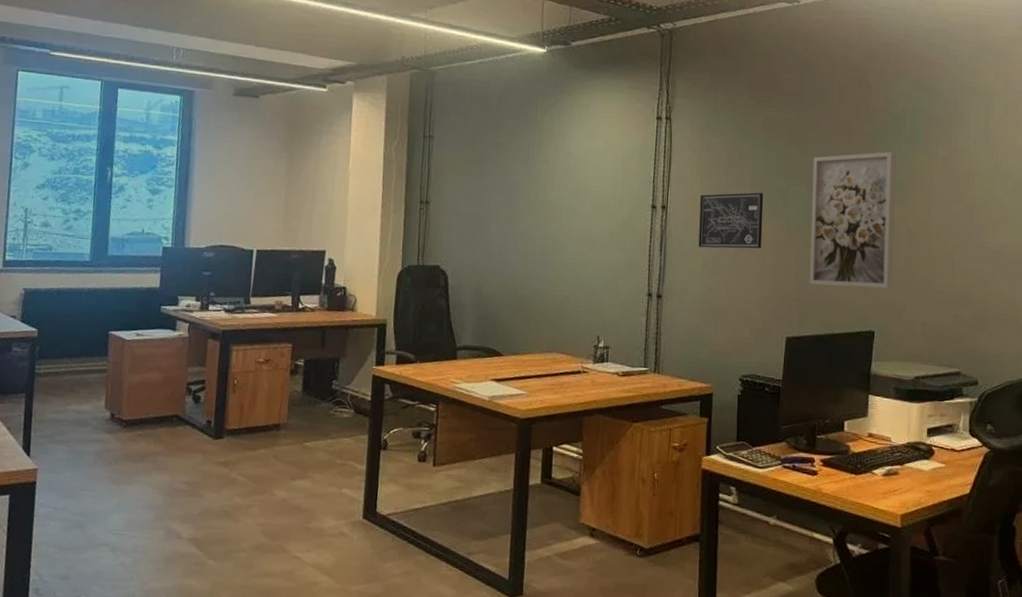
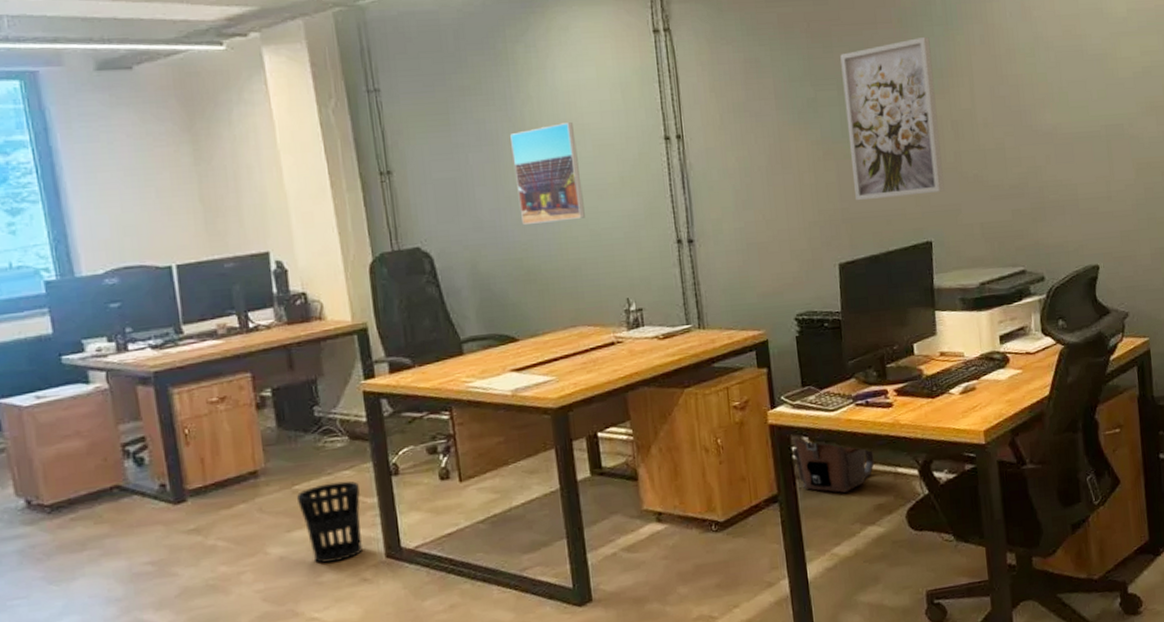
wastebasket: none [305,445,354,513] -> present [297,481,362,563]
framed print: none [523,182,579,263] -> present [510,122,585,225]
wall art: present [698,192,764,249] -> none [718,104,797,178]
backpack: none [718,486,793,546] -> present [791,438,874,493]

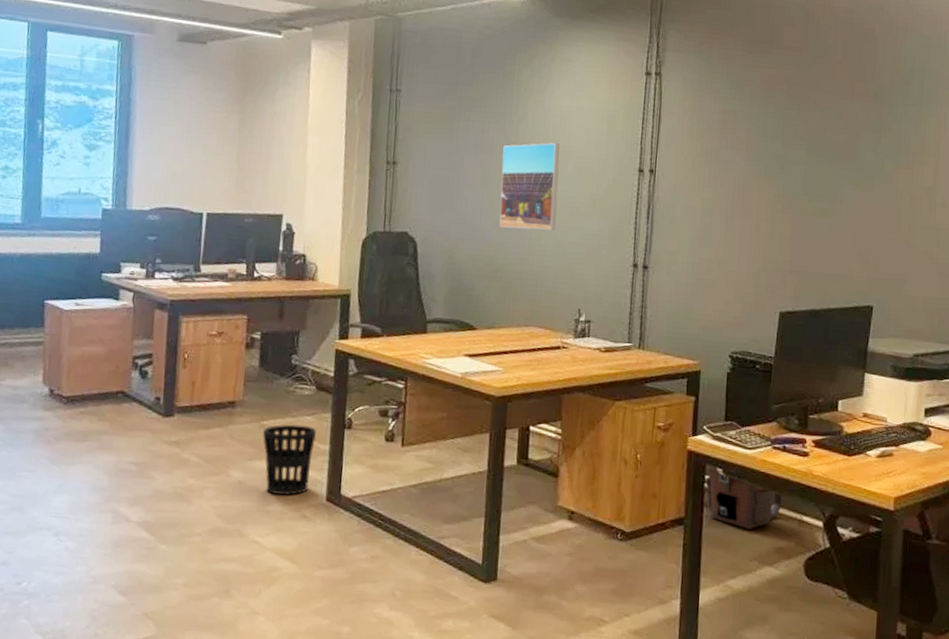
wall art: present [840,36,945,201] -> none [806,113,902,261]

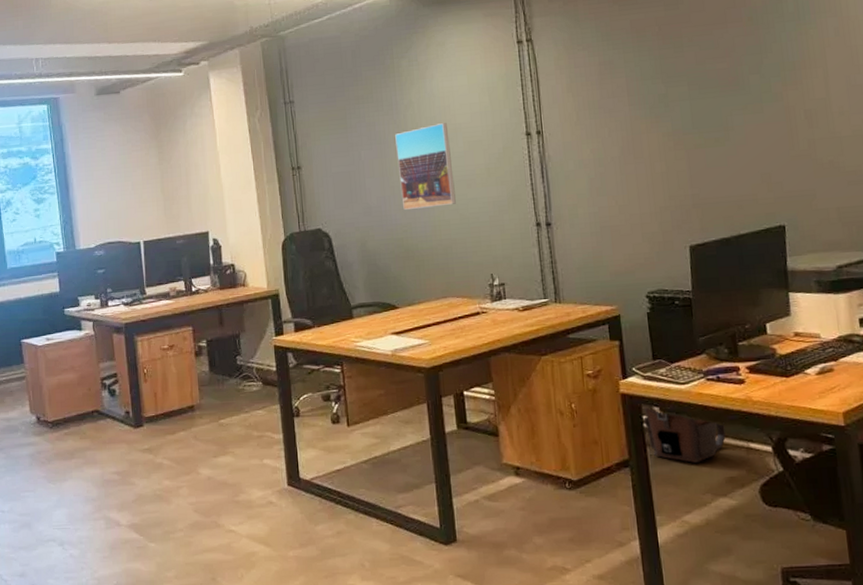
wastebasket: present [263,424,316,495] -> none [222,419,270,485]

